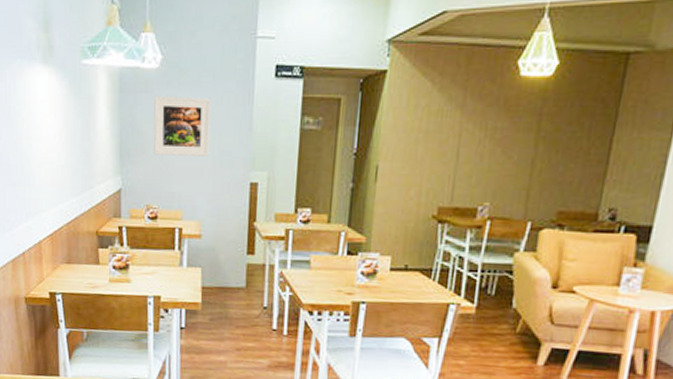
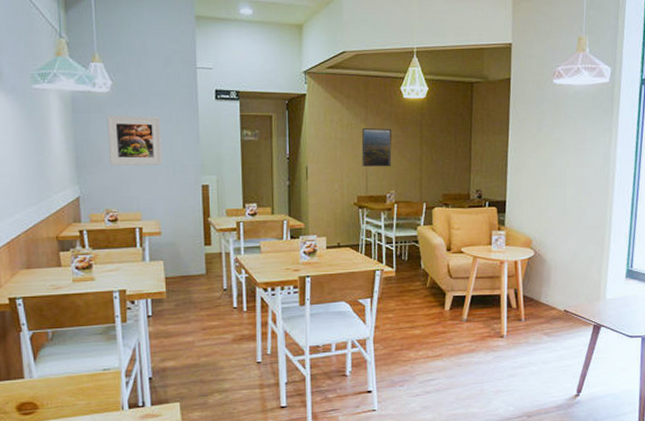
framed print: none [449,117,496,171] -> present [361,128,392,167]

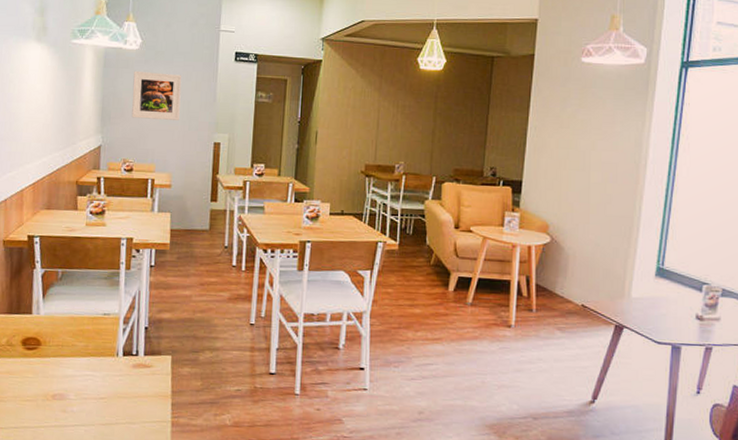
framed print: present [361,128,392,167] -> none [372,97,405,137]

